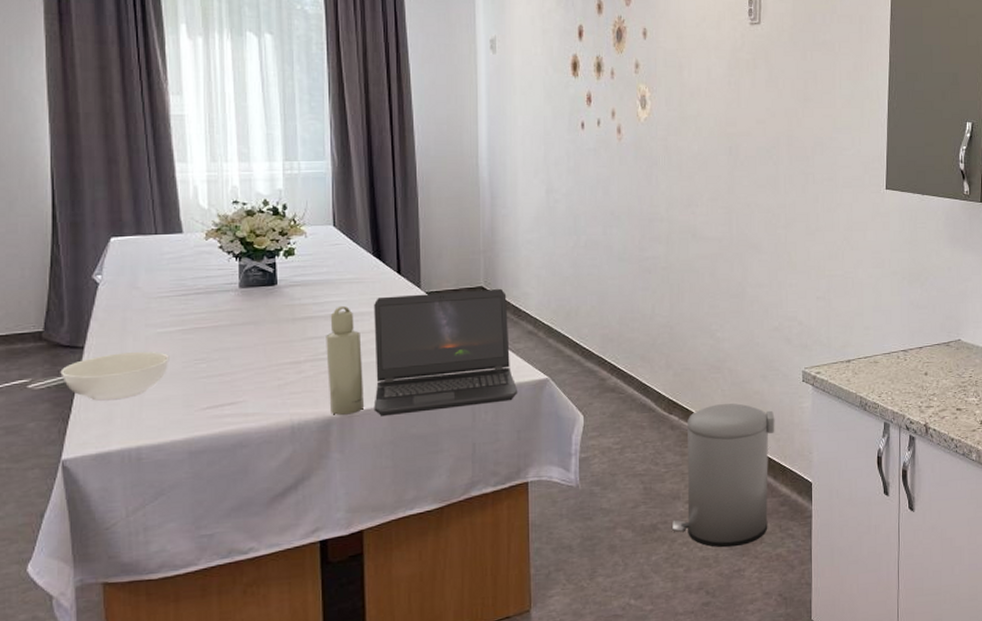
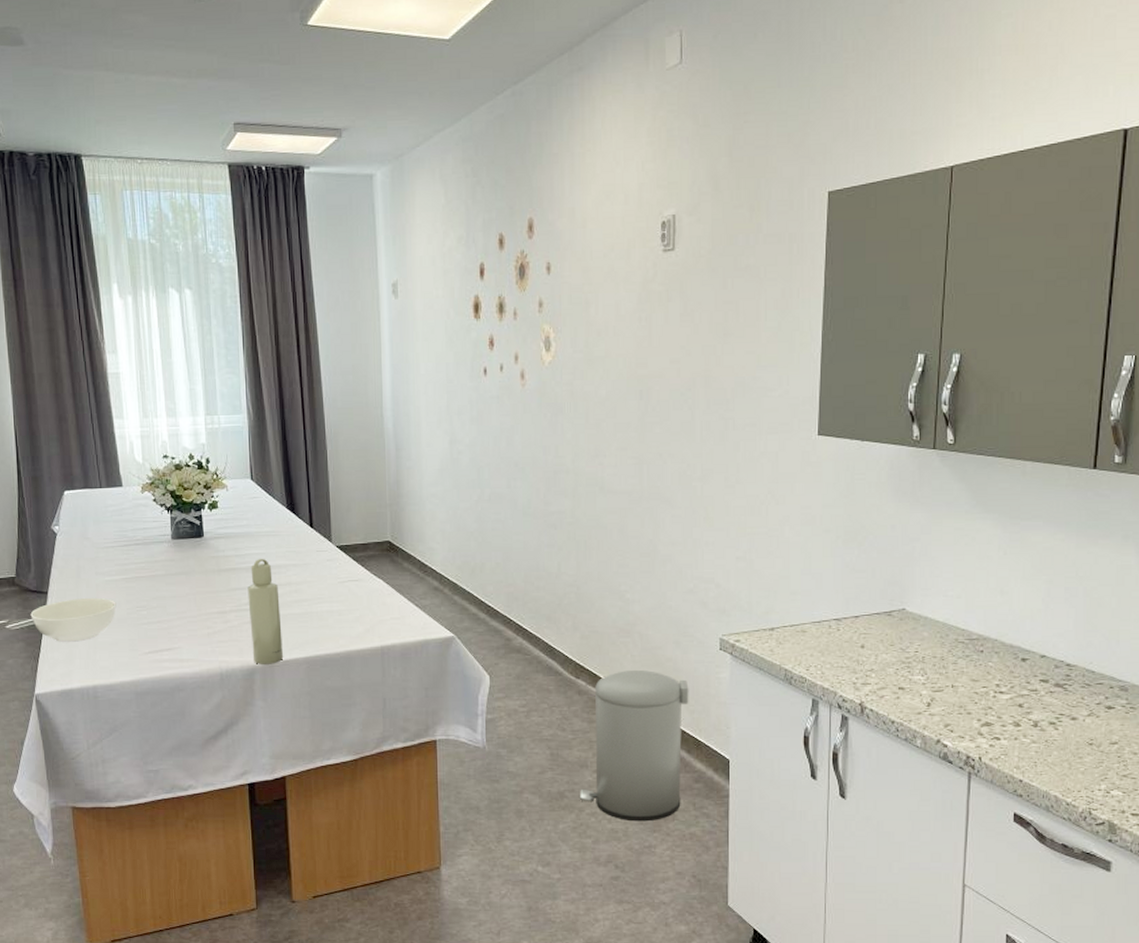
laptop computer: present [373,288,518,417] -> none [290,543,426,668]

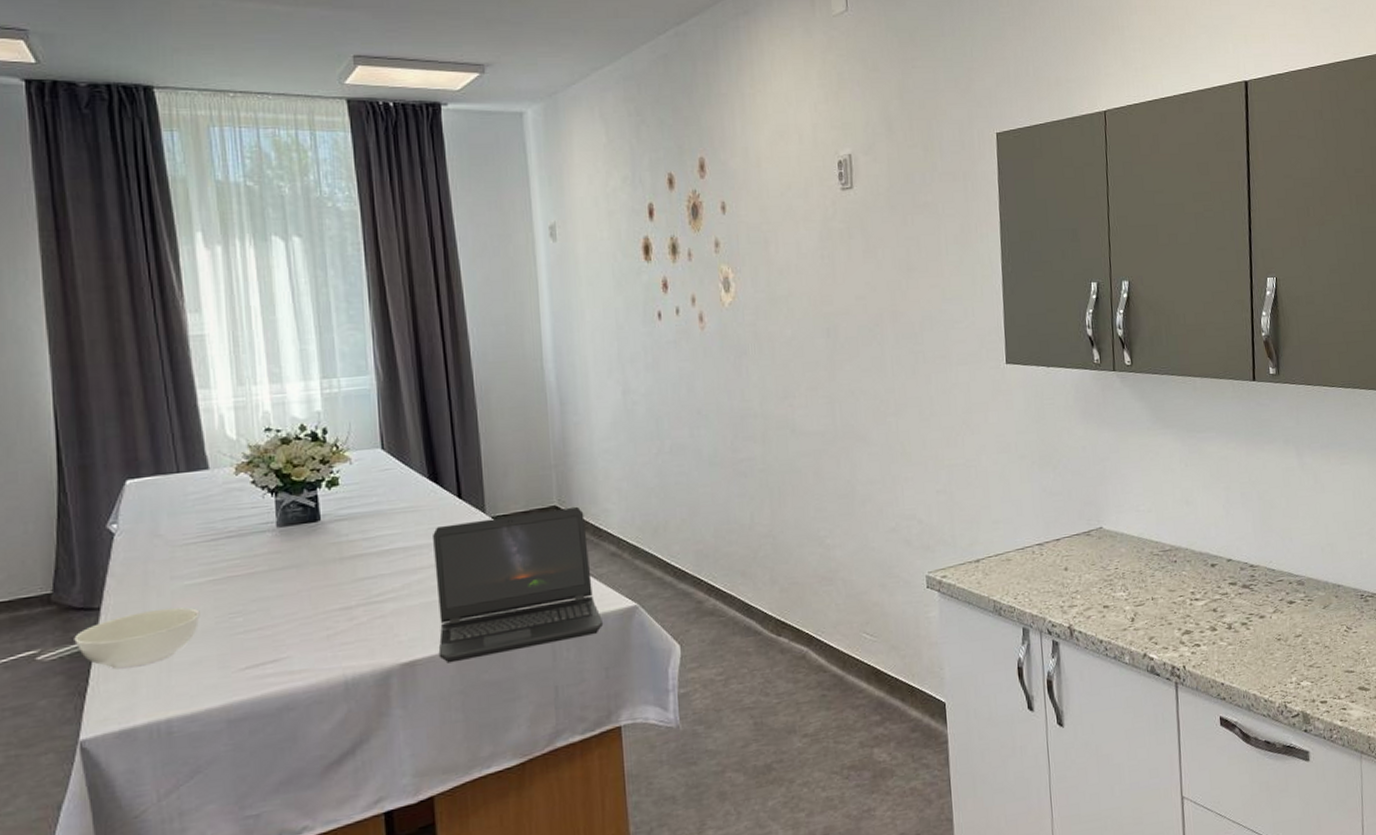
bottle: present [247,558,284,666] -> none [379,539,429,666]
laptop computer: none [290,543,426,668] -> present [433,506,604,663]
pedal bin: present [579,670,689,822] -> none [788,618,900,785]

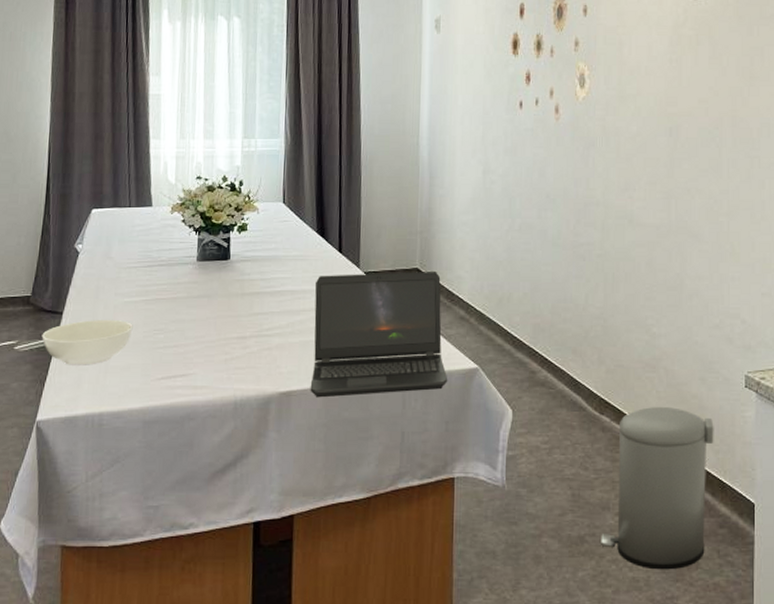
pedal bin: none [788,618,900,785] -> present [600,407,714,570]

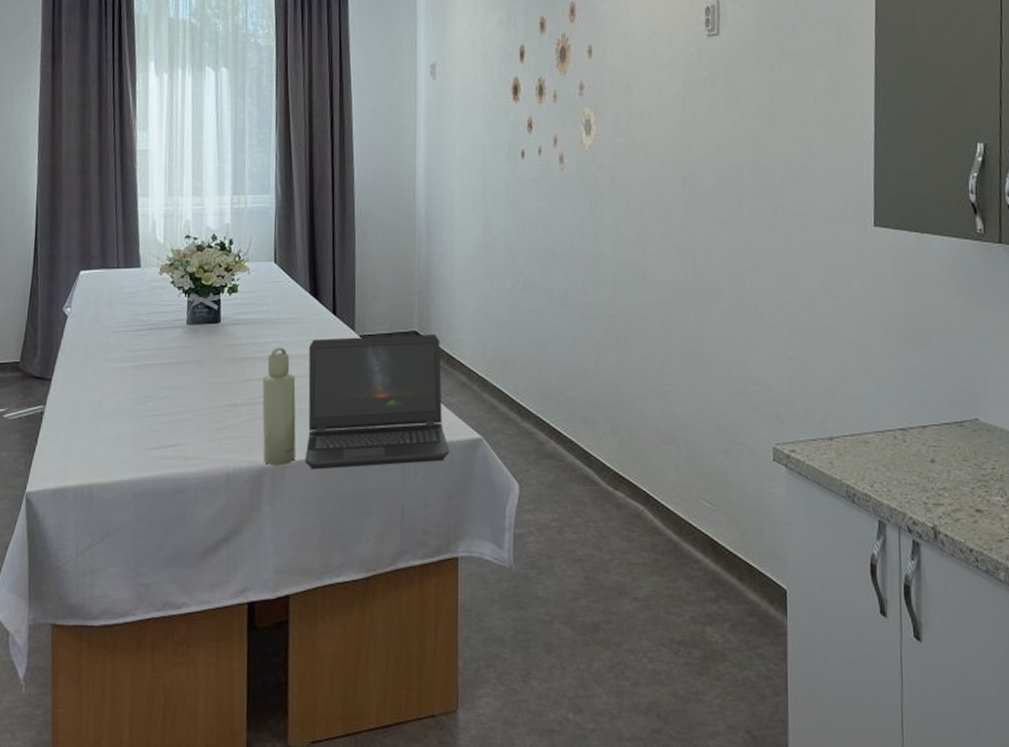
bowl: present [42,319,133,367] -> none [31,386,123,436]
bottle: none [269,282,302,395] -> present [262,347,297,466]
pedal bin: present [600,407,714,570] -> none [616,482,740,662]

